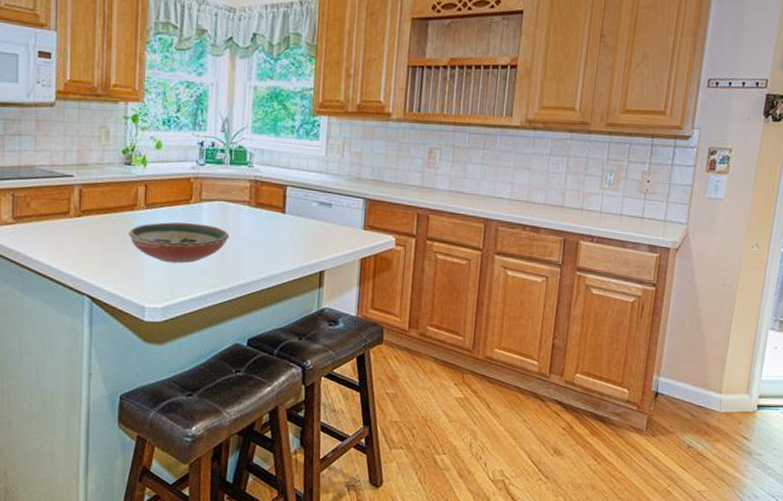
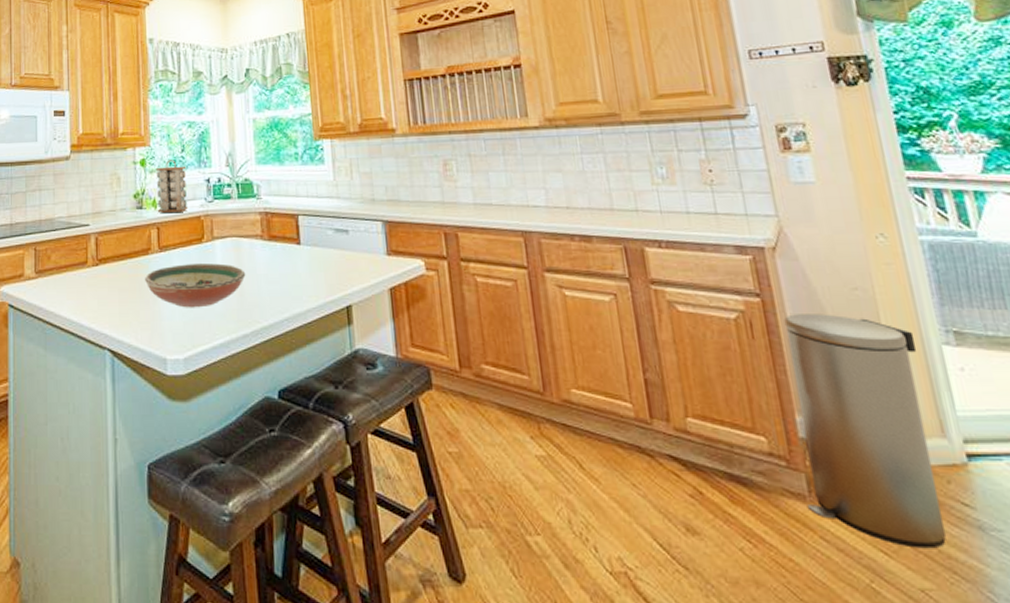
spice rack: none [146,118,181,173] -> present [155,160,188,214]
pedal bin: none [642,301,753,466] -> present [783,314,947,549]

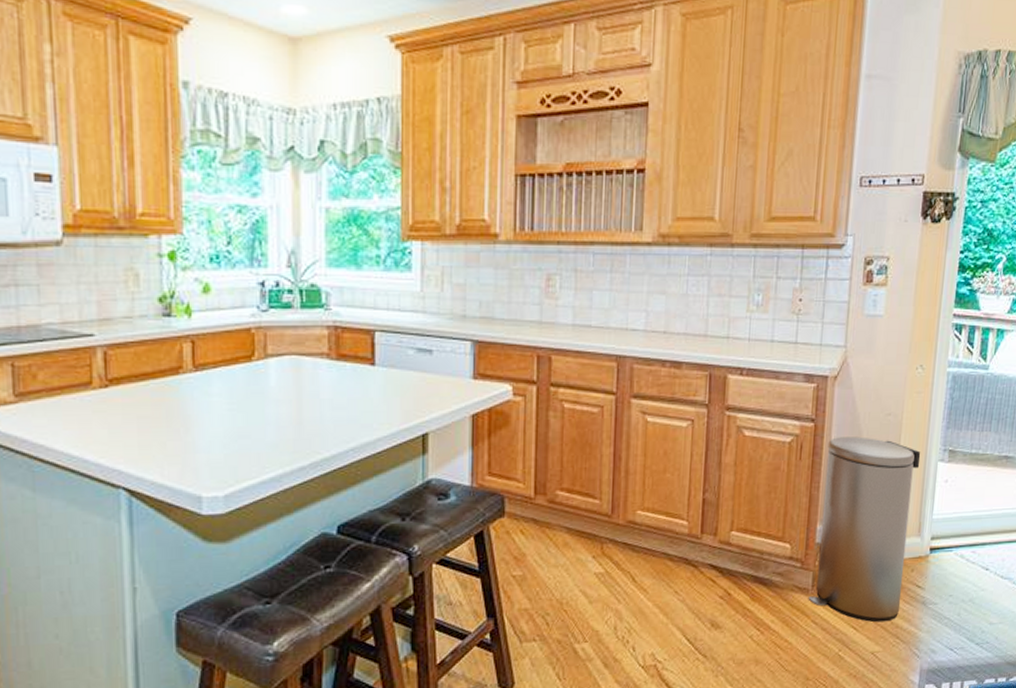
decorative bowl: present [145,262,246,308] -> none [174,385,306,438]
spice rack: present [155,160,188,214] -> none [190,254,235,324]

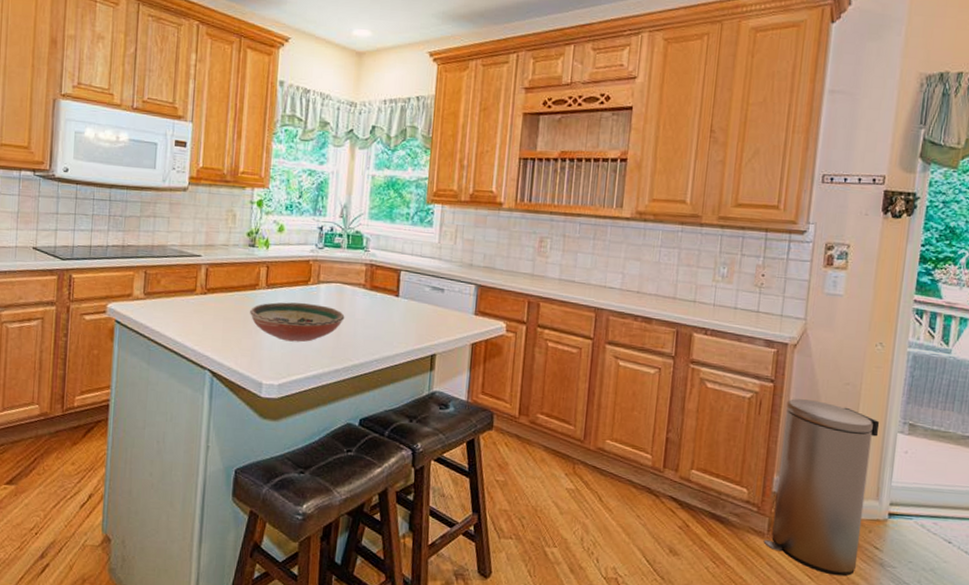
decorative bowl: none [174,385,306,438] -> present [250,302,345,343]

